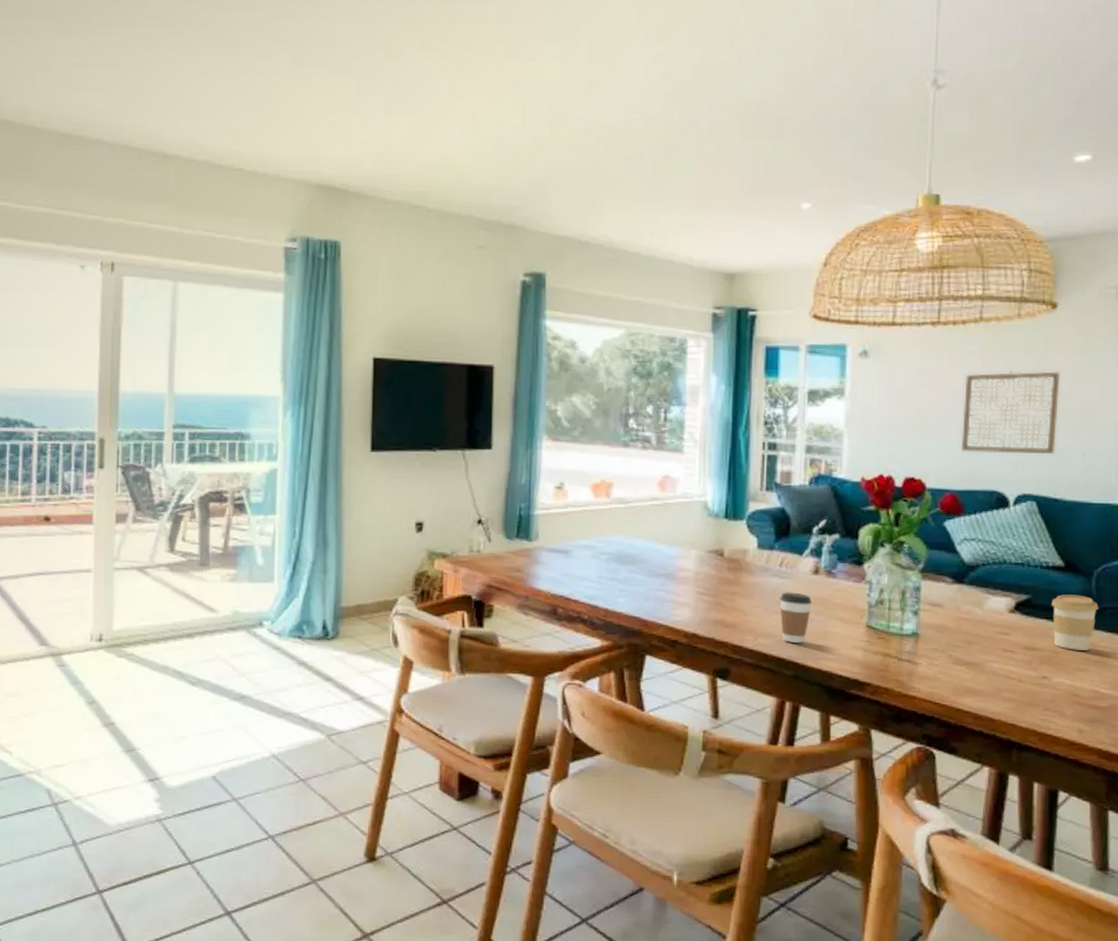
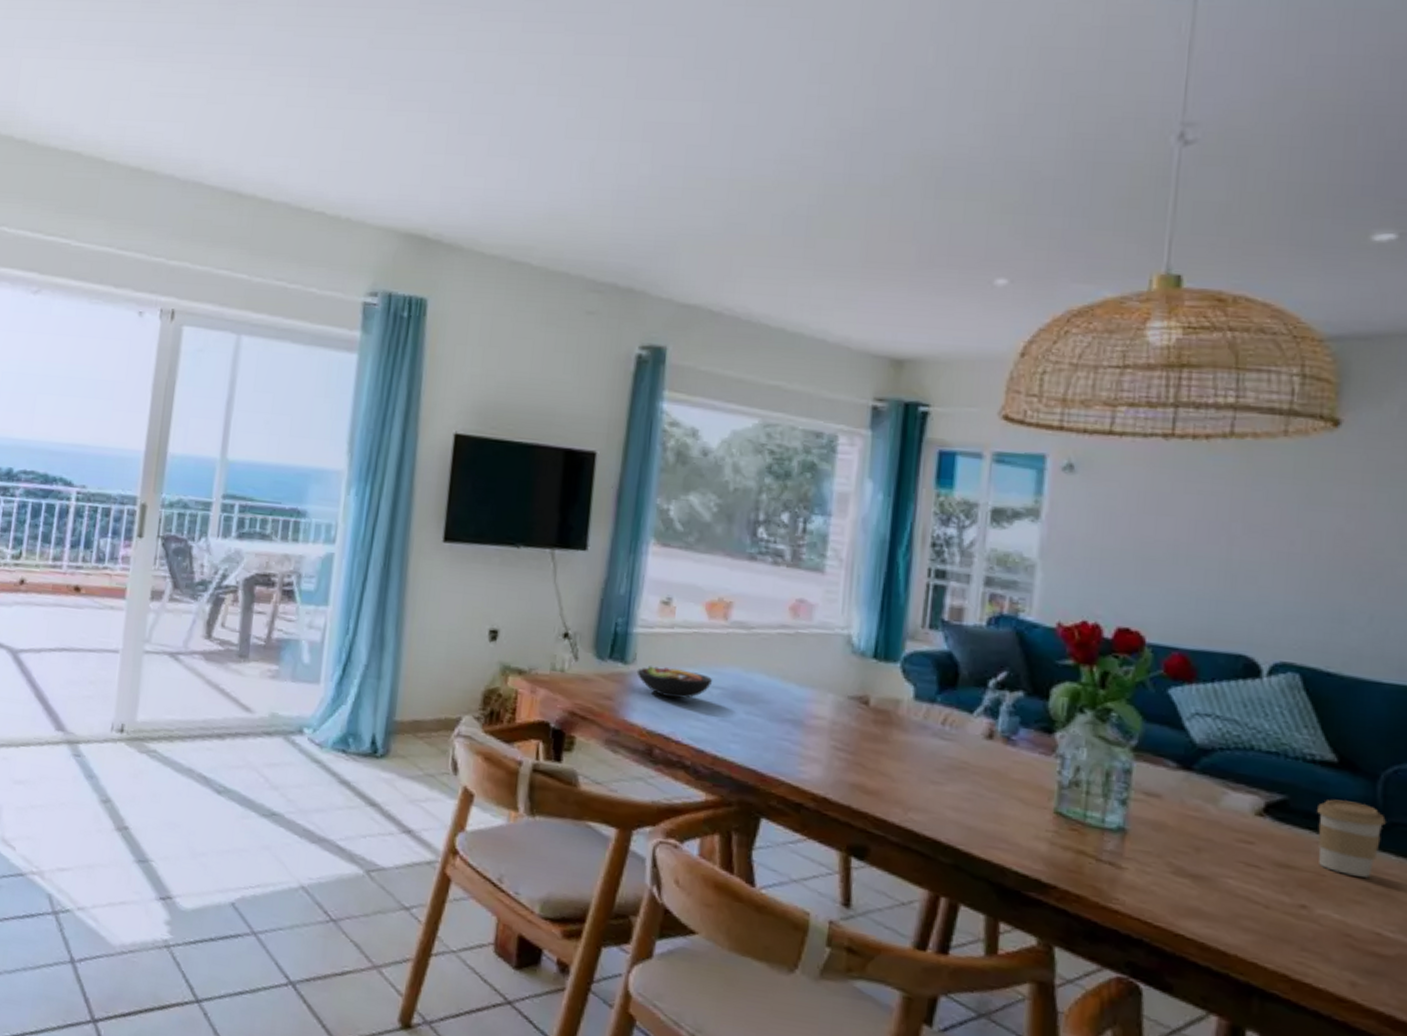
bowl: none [539,541,600,566] -> present [636,666,712,699]
coffee cup: present [780,592,812,644] -> none [939,757,982,825]
wall art: present [961,370,1061,454] -> none [1197,502,1342,614]

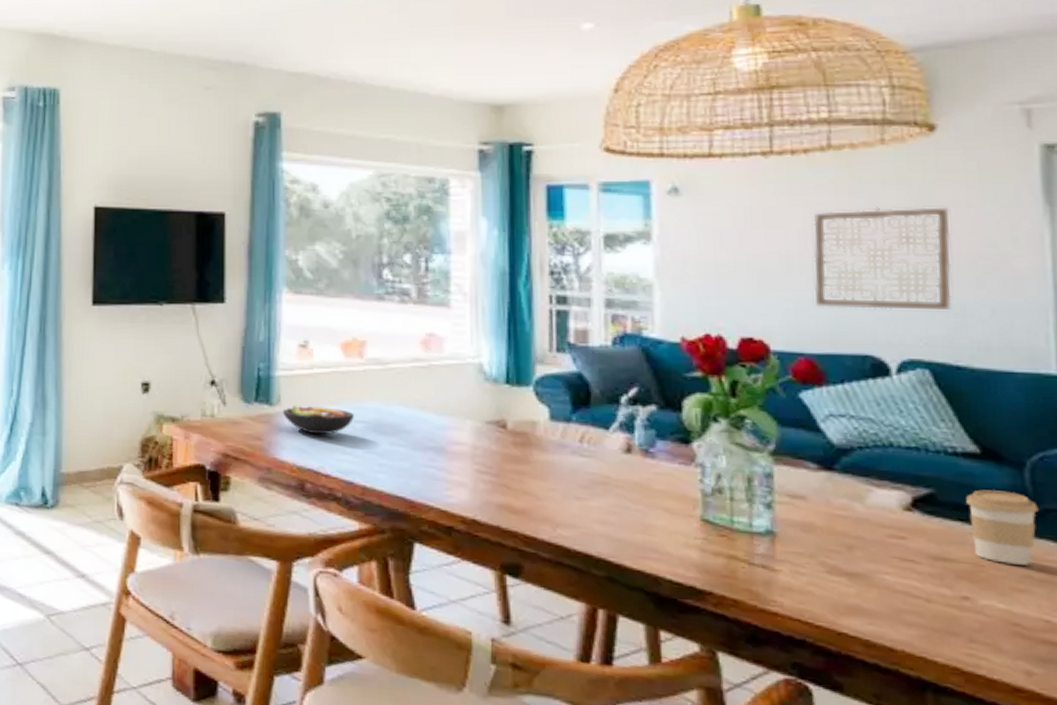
wall art: none [1197,502,1342,614] -> present [813,207,952,310]

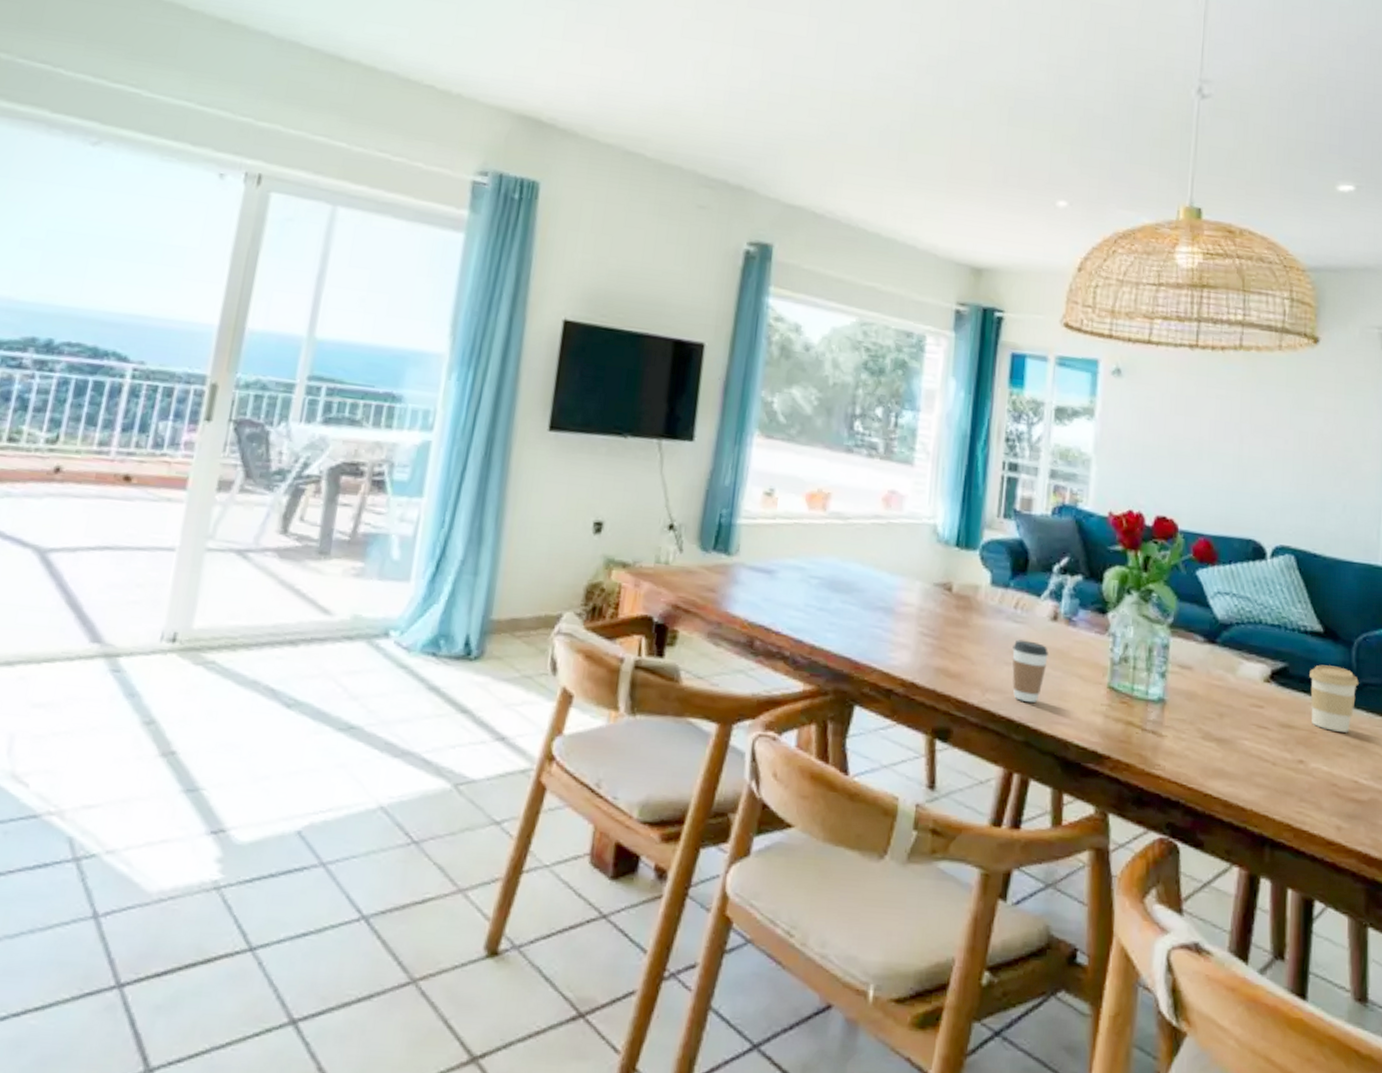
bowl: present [282,406,354,435] -> none [739,557,811,590]
coffee cup: none [582,474,625,538] -> present [1012,639,1048,703]
wall art: present [813,207,952,310] -> none [1217,405,1322,503]

